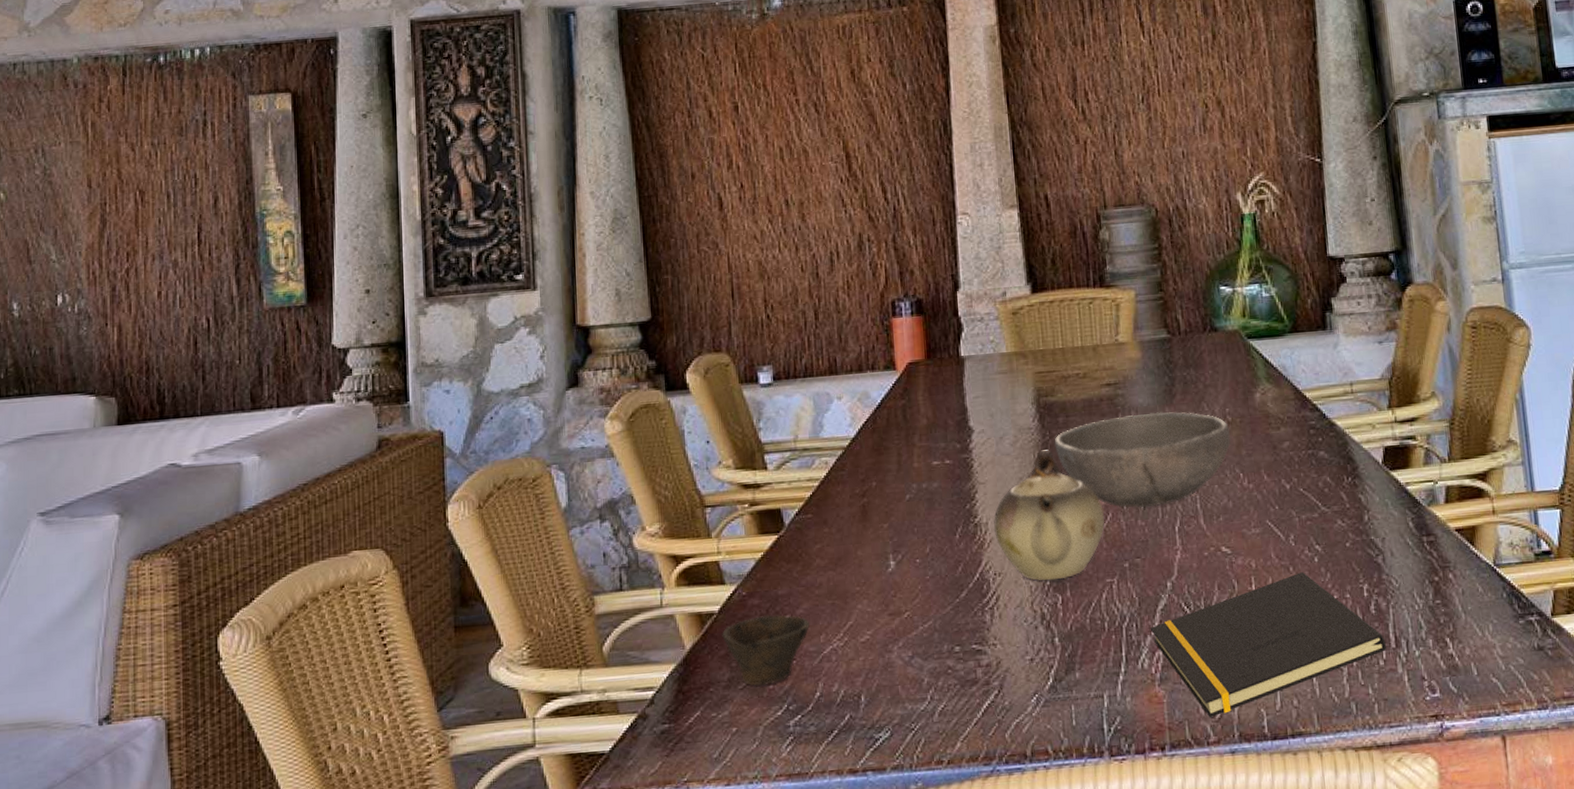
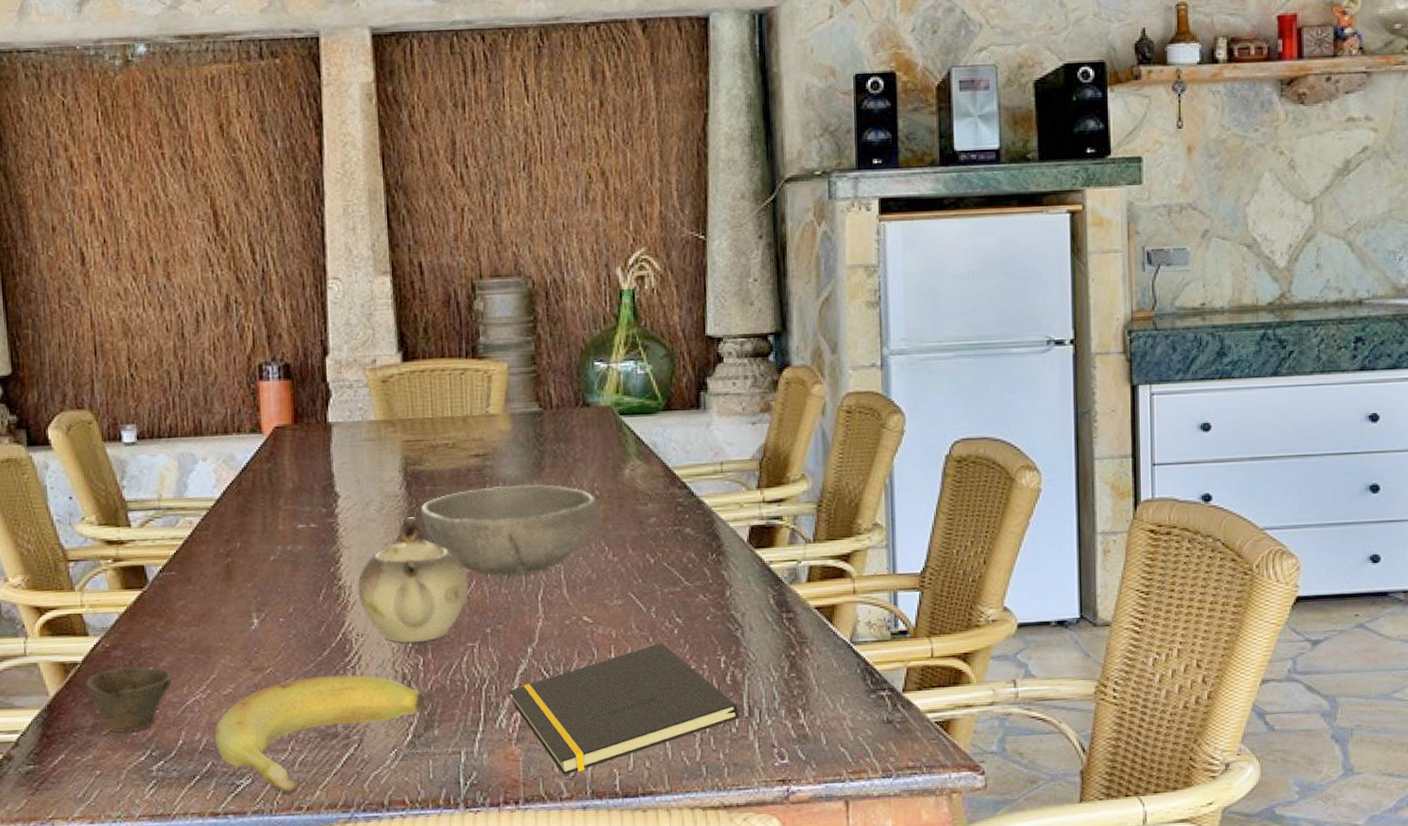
banana: none [852,616,1065,747] -> present [215,674,425,794]

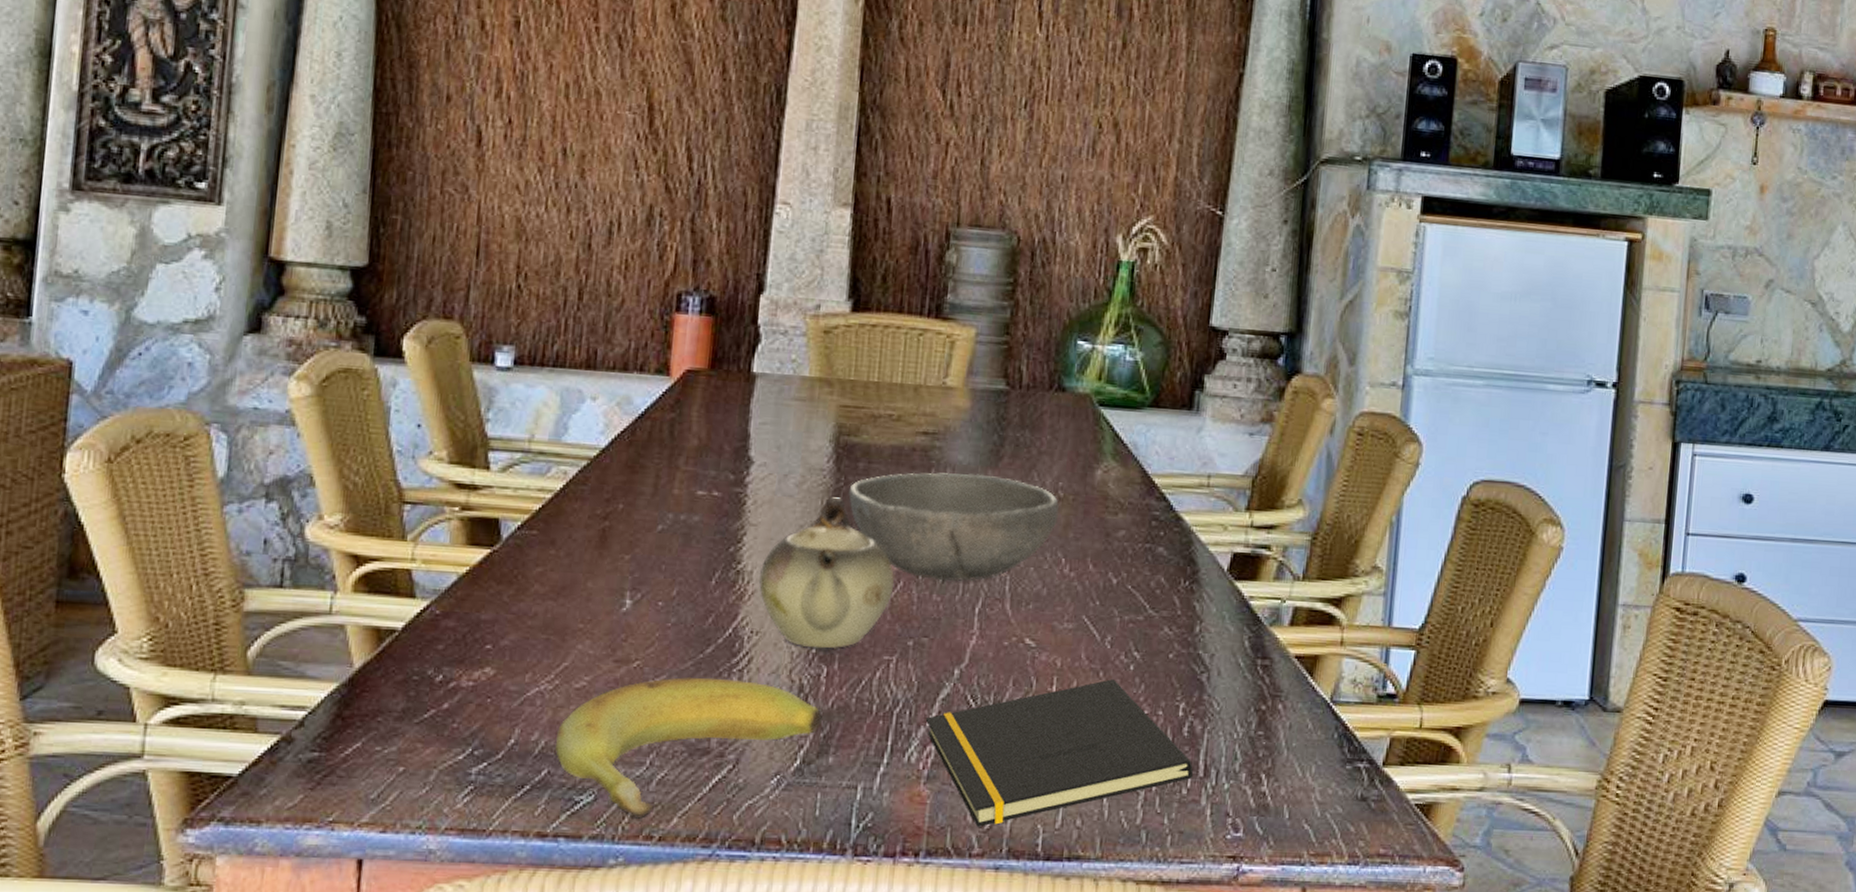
cup: present [85,666,174,733] -> none [402,640,516,723]

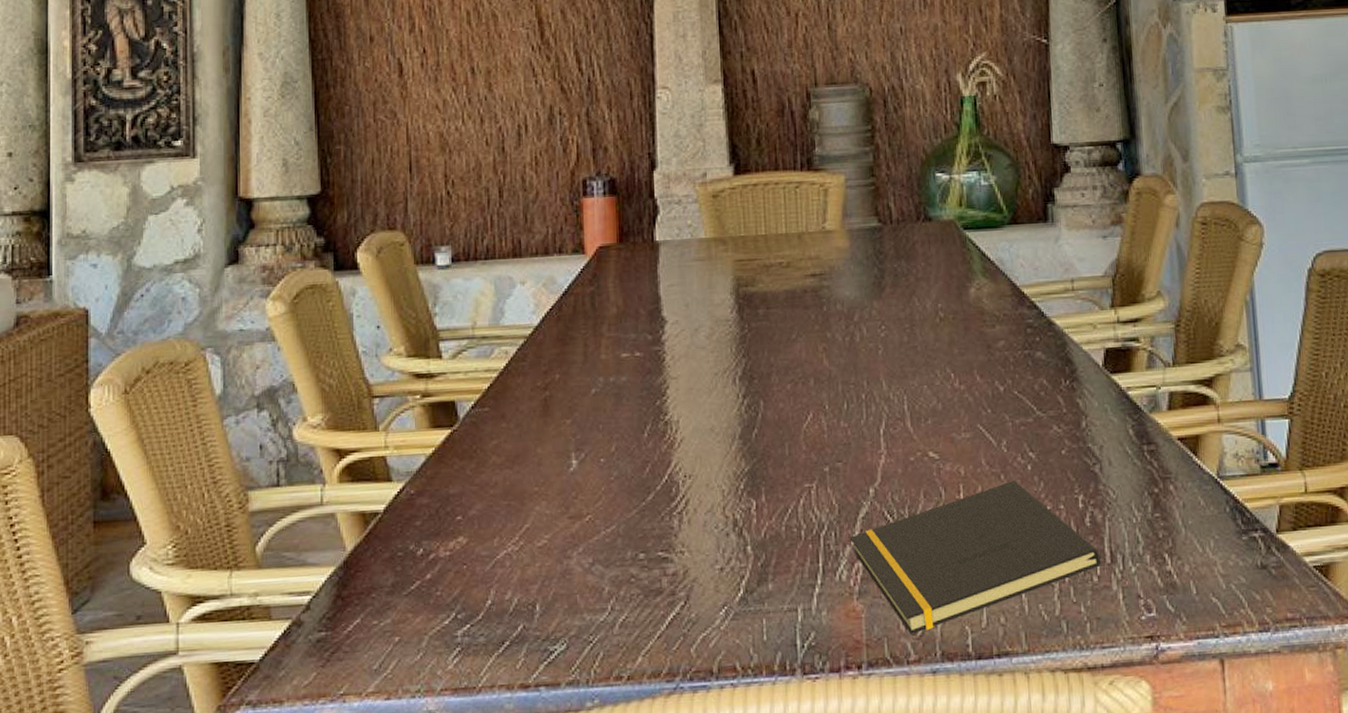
banana: present [556,676,822,819] -> none [527,521,758,661]
teapot: present [758,497,895,649] -> none [684,343,805,485]
bowl: present [848,472,1059,581] -> none [753,306,943,408]

